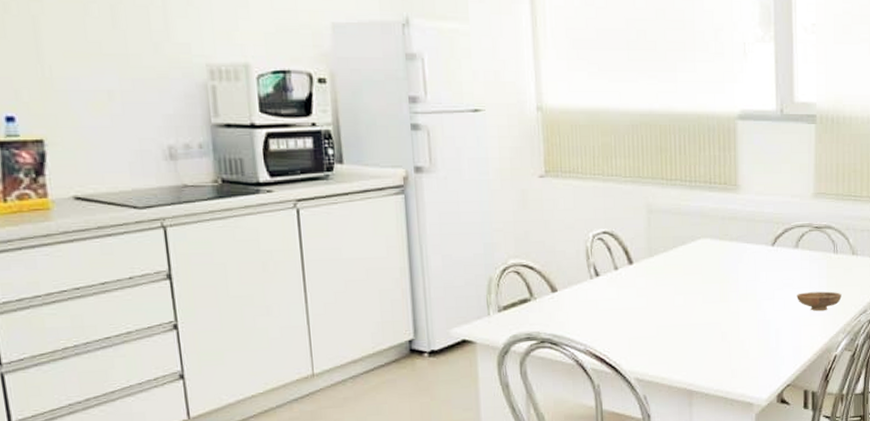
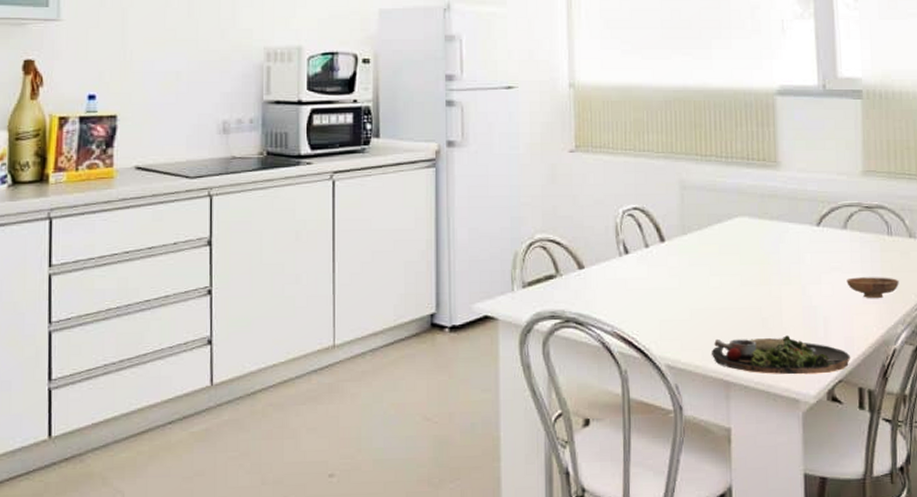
dinner plate: none [677,347,797,382] -> present [712,335,850,375]

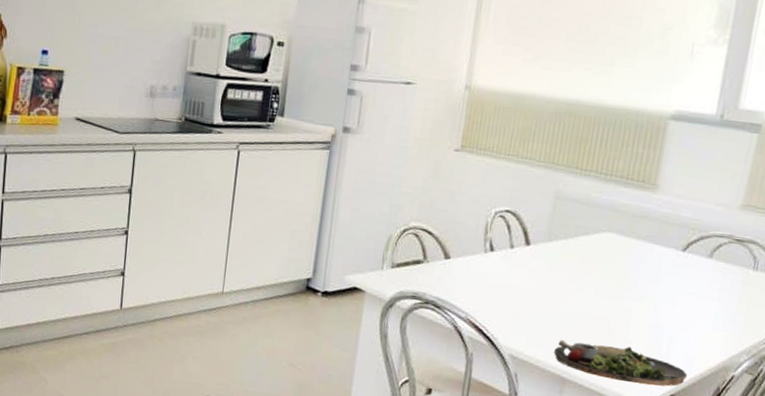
bowl: present [846,277,899,298] -> none [700,304,754,327]

